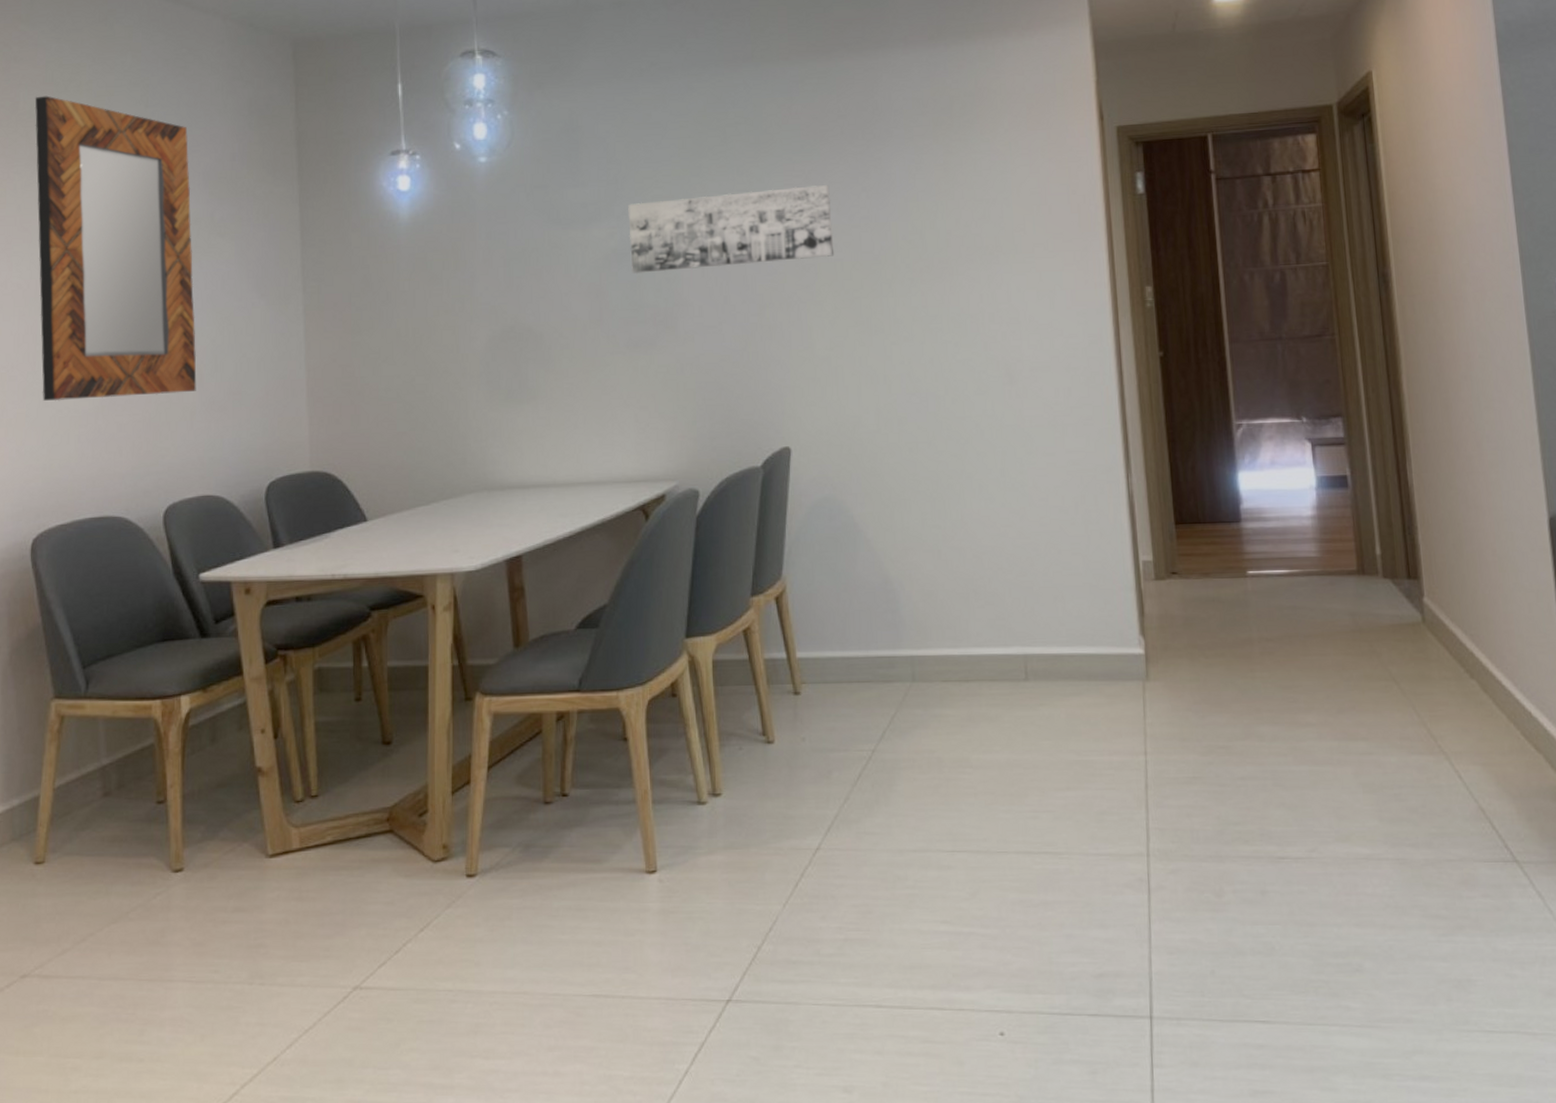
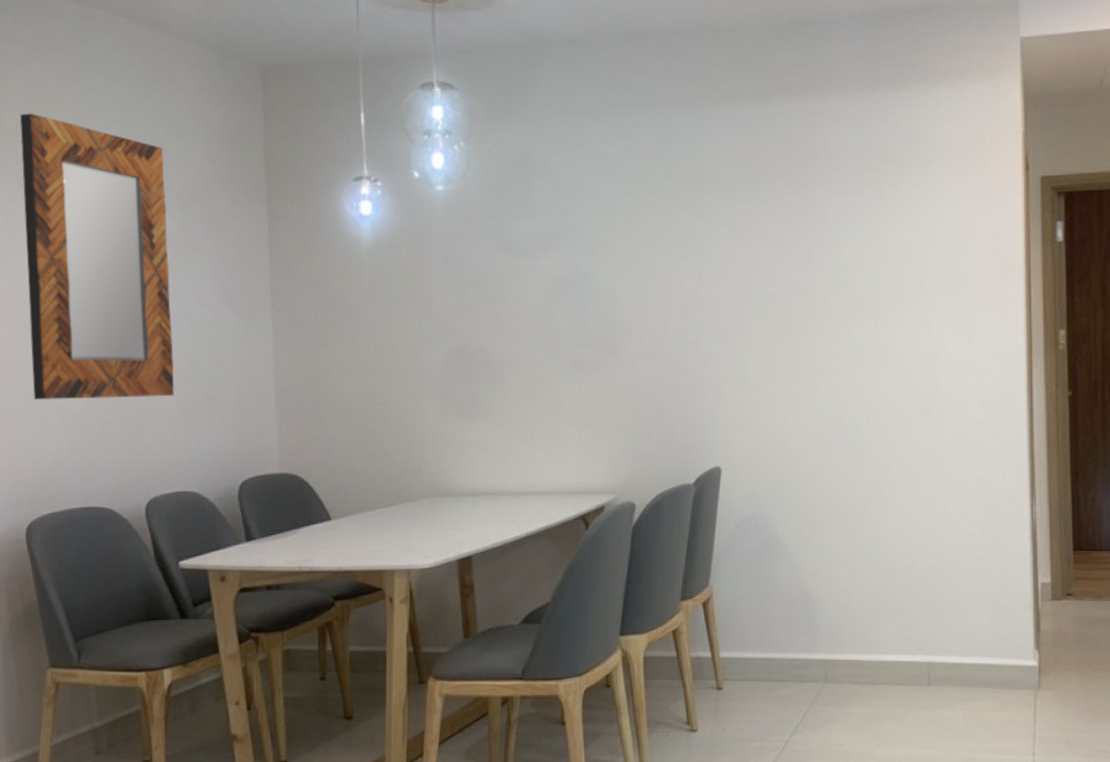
wall art: present [628,185,835,274] -> none [576,223,768,302]

